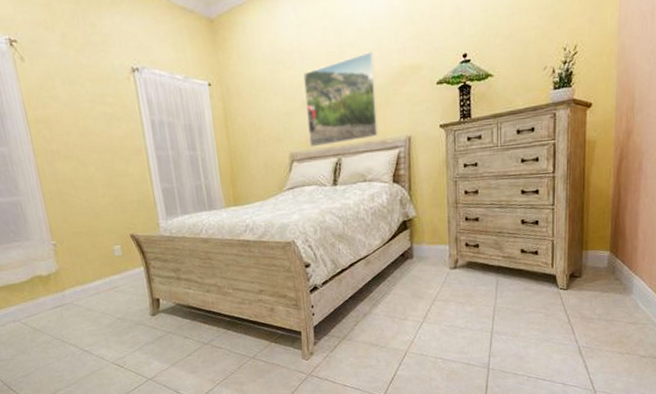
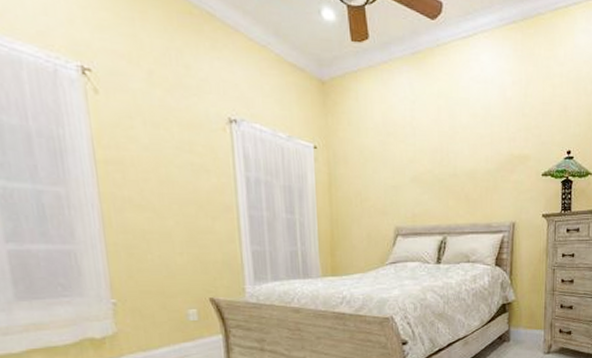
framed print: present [303,52,379,147] -> none [415,137,485,223]

